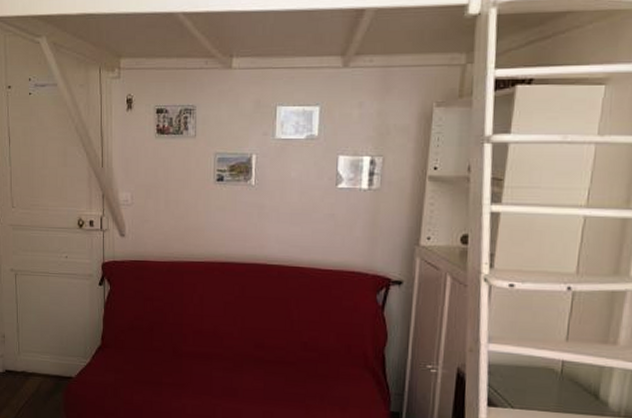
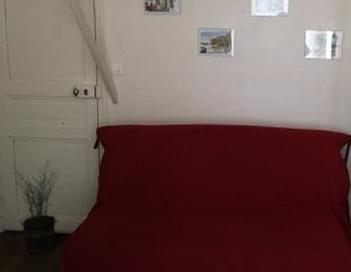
potted plant: none [11,296,63,398] -> present [10,160,60,254]

